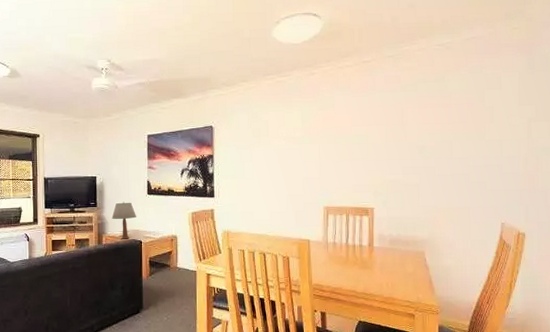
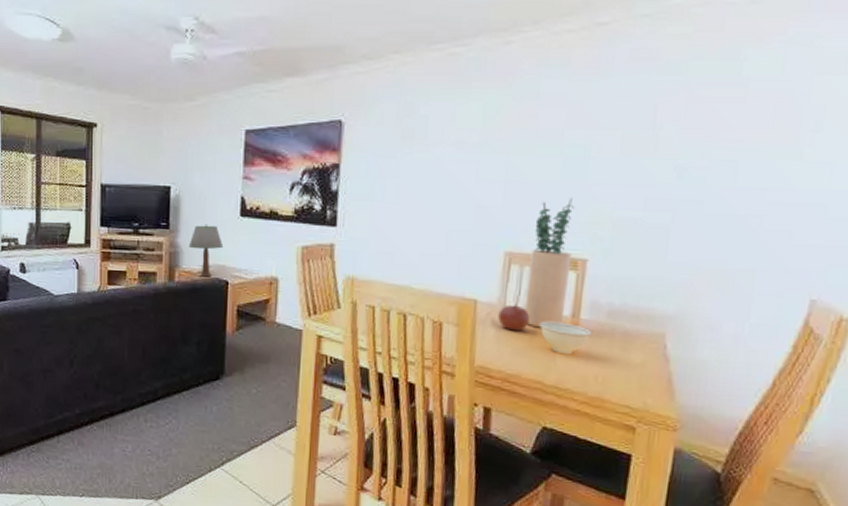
fruit: none [324,240,344,259] -> present [498,303,530,331]
vase: none [339,169,365,255] -> present [524,197,575,328]
bowl: none [350,250,381,271] -> present [539,321,591,355]

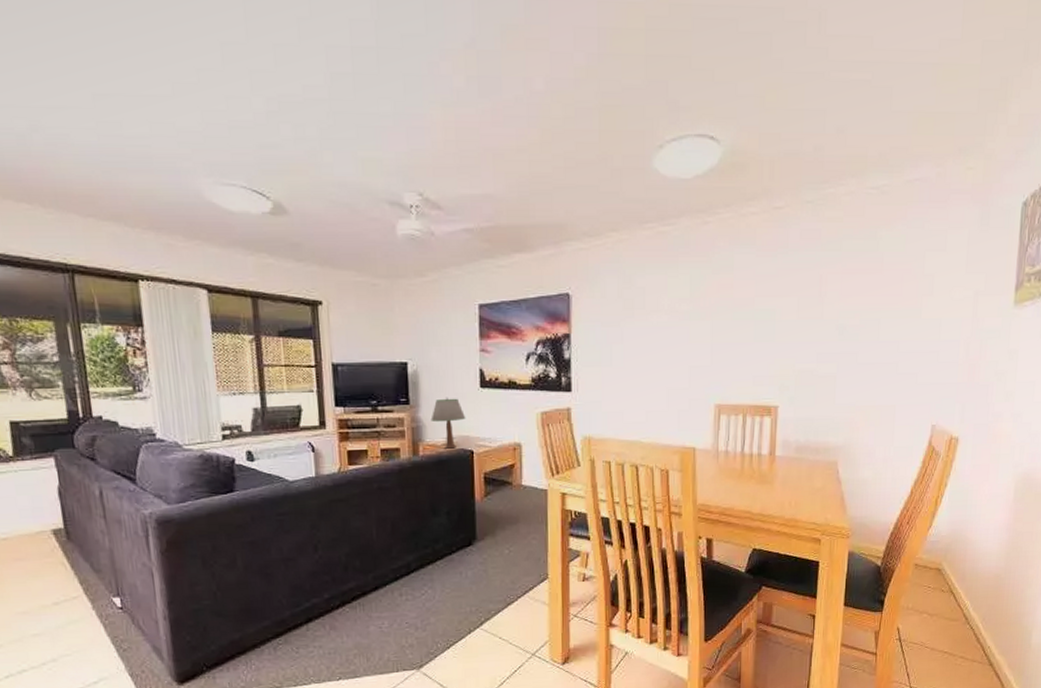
fruit: present [498,303,530,331] -> none [713,447,738,471]
vase: present [524,197,575,328] -> none [733,355,767,467]
bowl: present [539,321,591,355] -> none [746,460,784,487]

